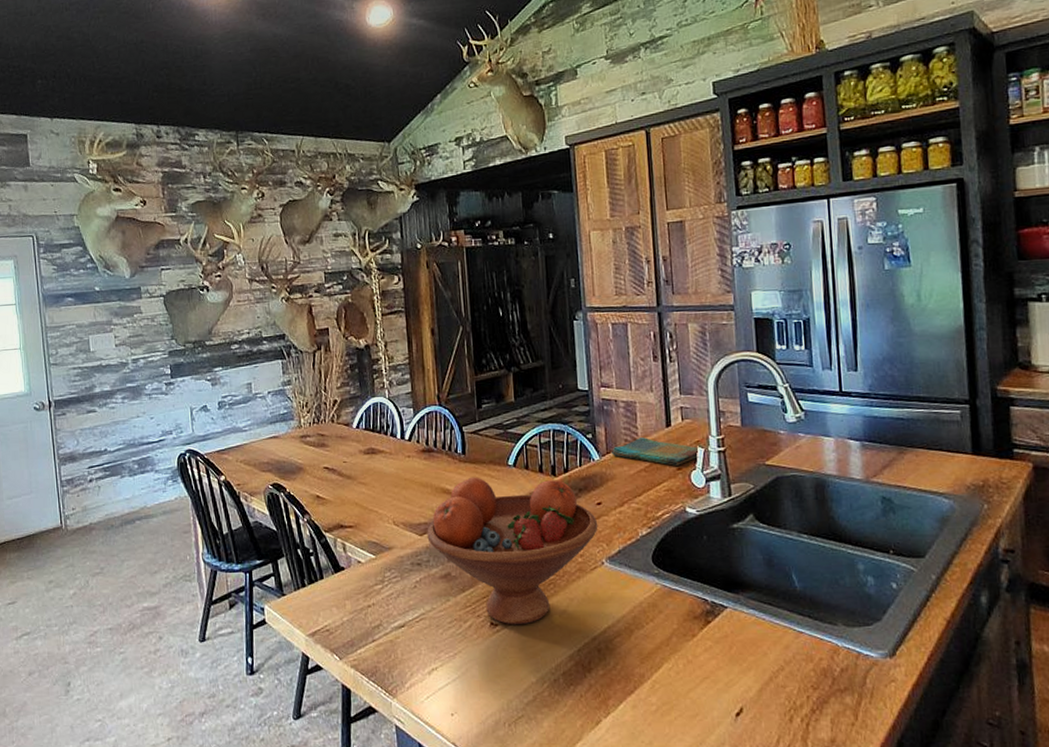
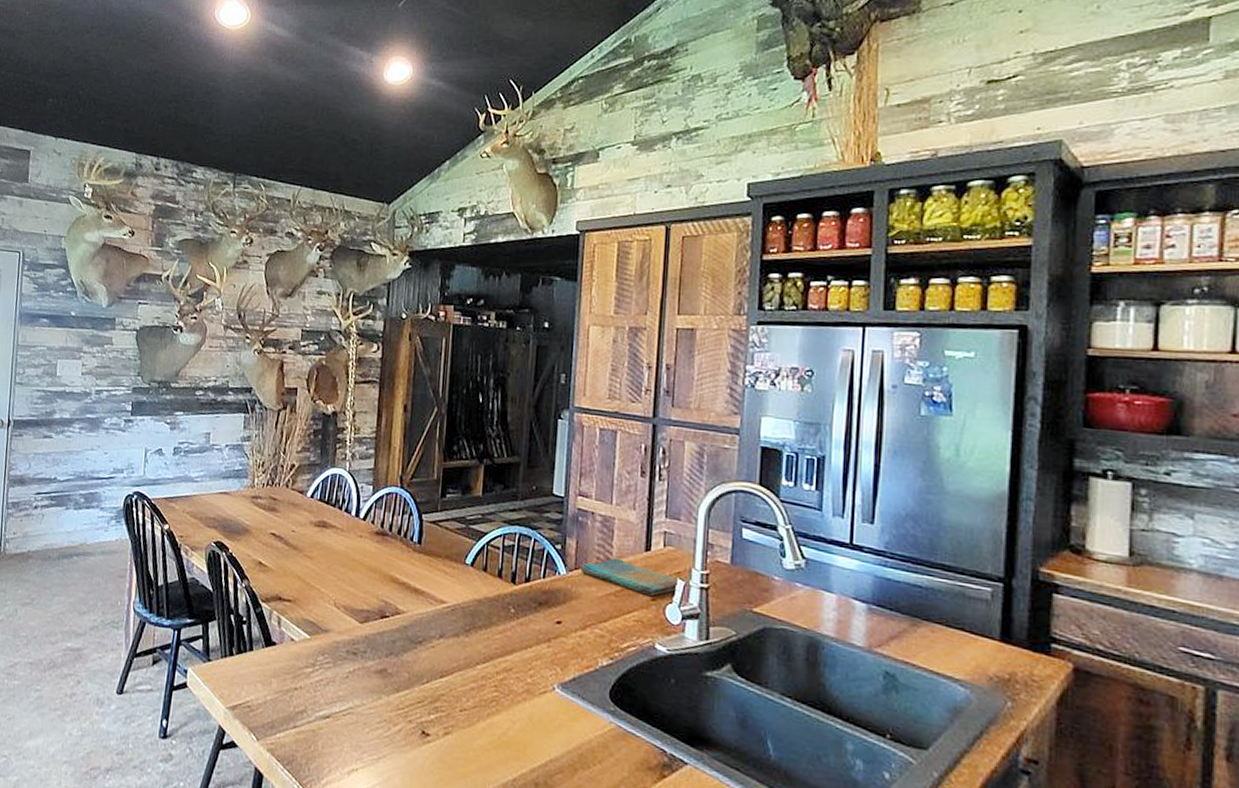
fruit bowl: present [427,477,598,625] -> none [367,569,555,741]

